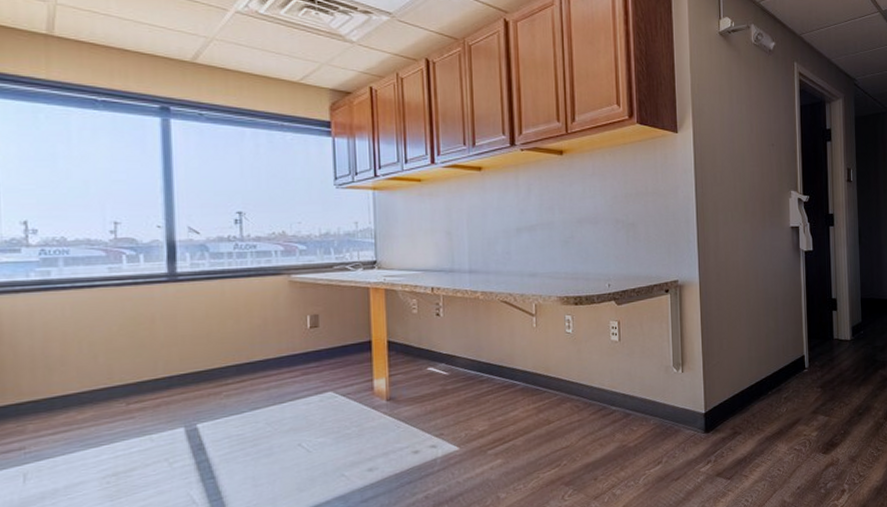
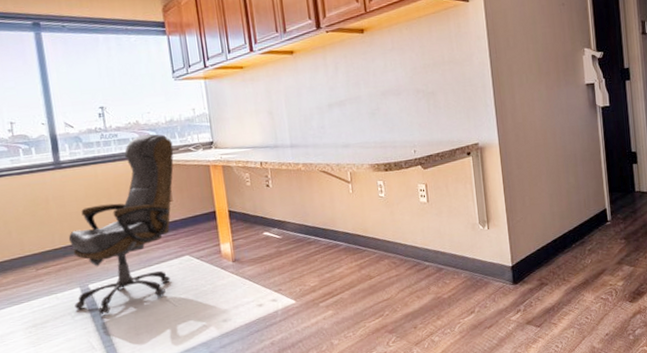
office chair: none [175,248,326,462] -> present [68,134,174,315]

